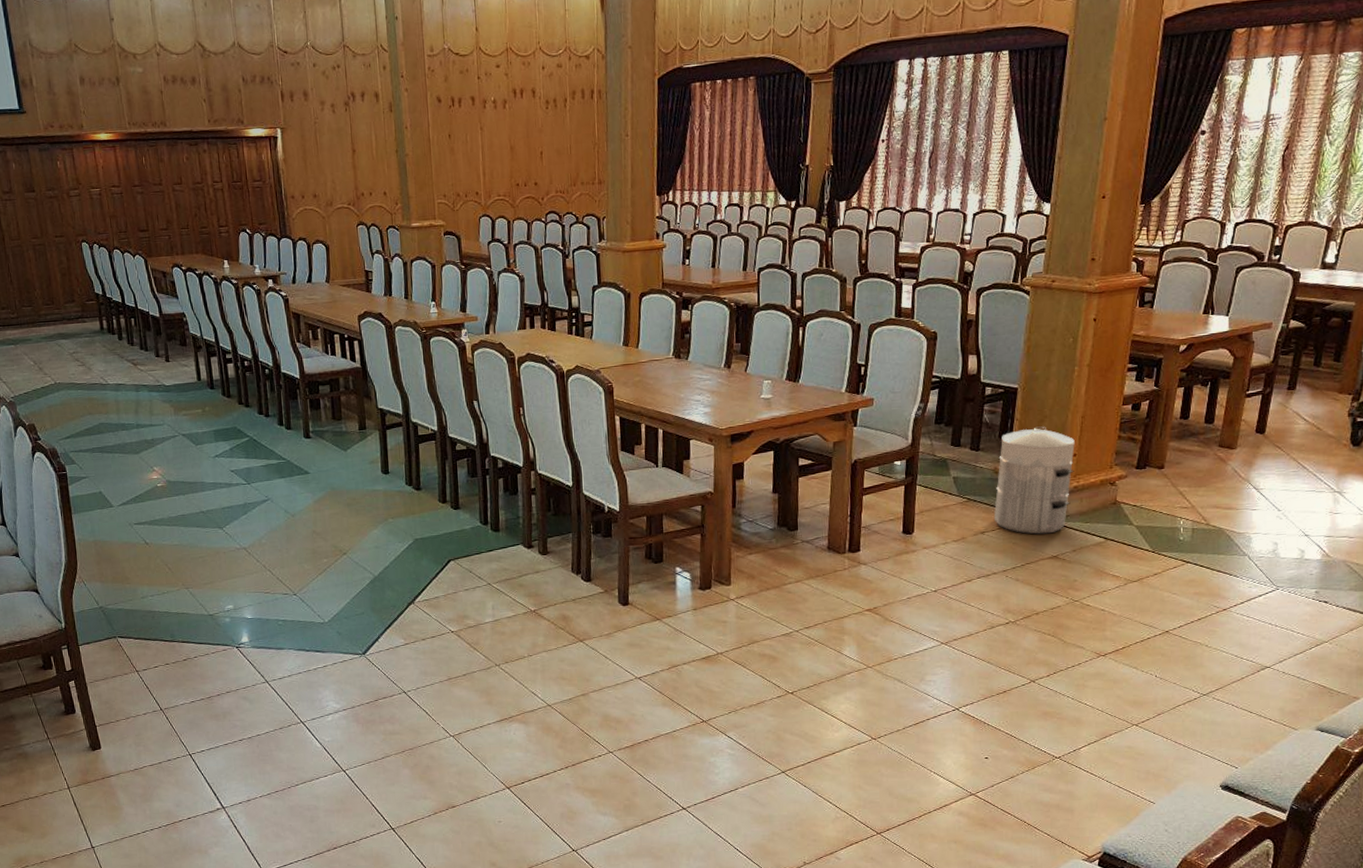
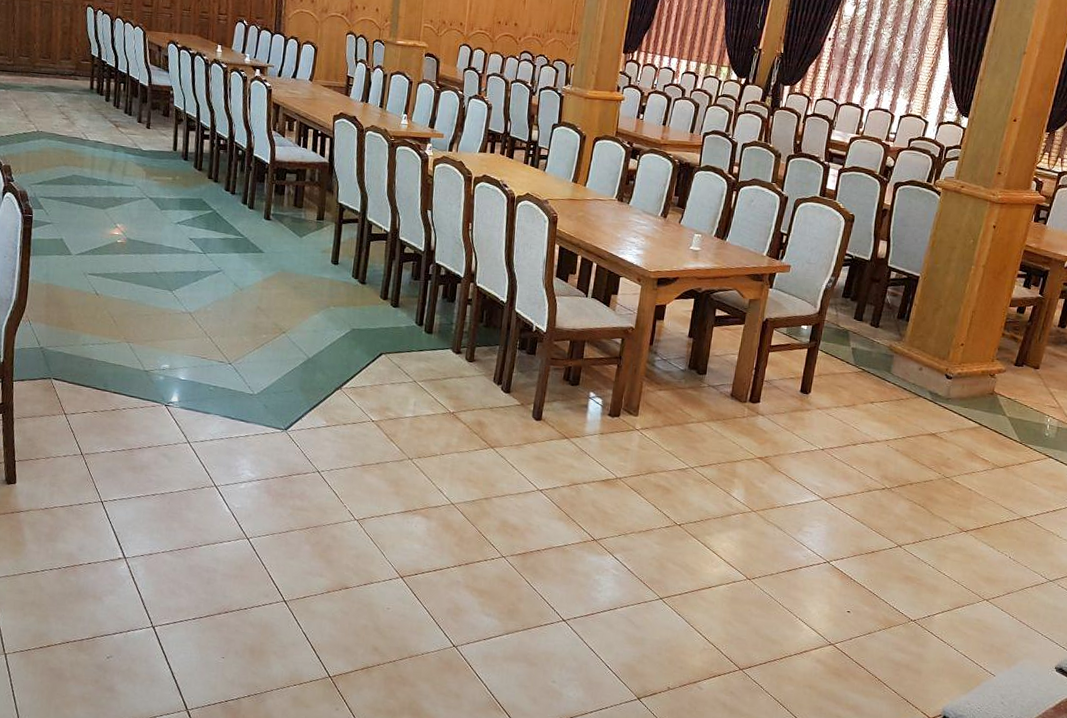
waste bin: present [993,426,1076,535] -> none [883,314,965,413]

